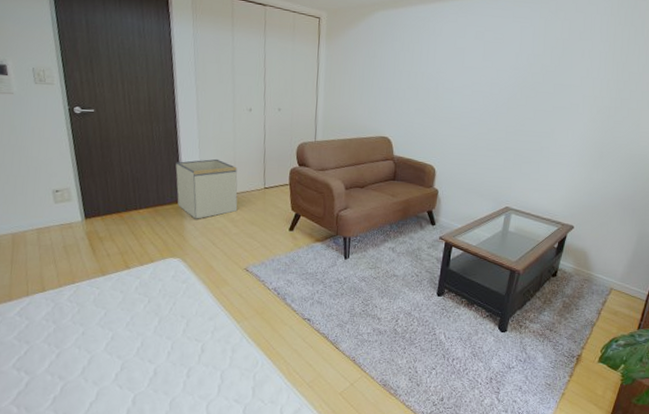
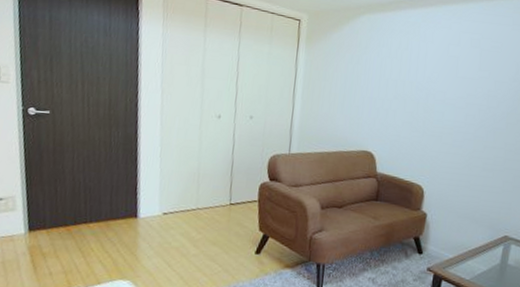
storage bin: present [175,158,238,219] -> none [132,169,201,237]

